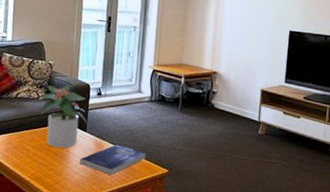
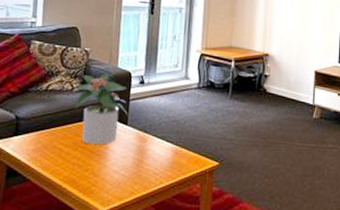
book: present [79,144,146,176] -> none [119,137,195,173]

